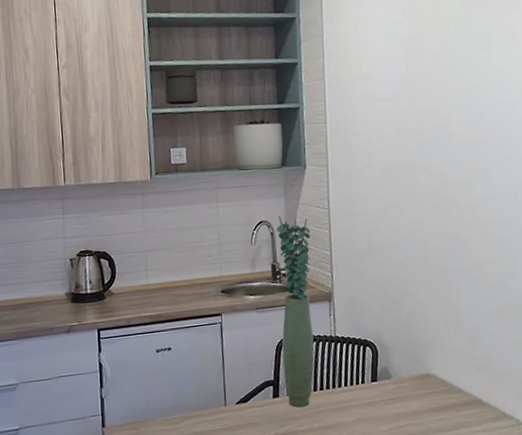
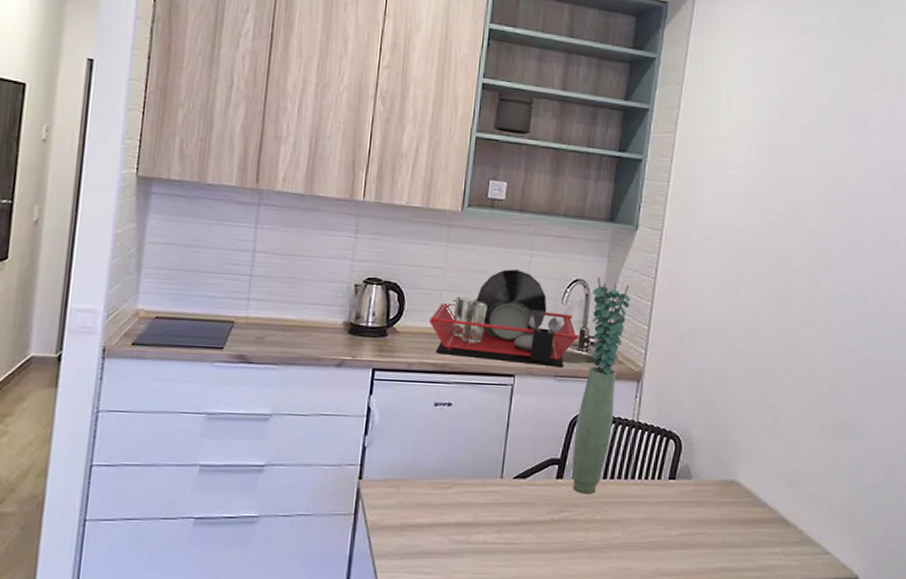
dish rack: none [139,222,271,307] -> present [430,269,579,368]
planter: present [232,119,283,171] -> none [560,164,619,224]

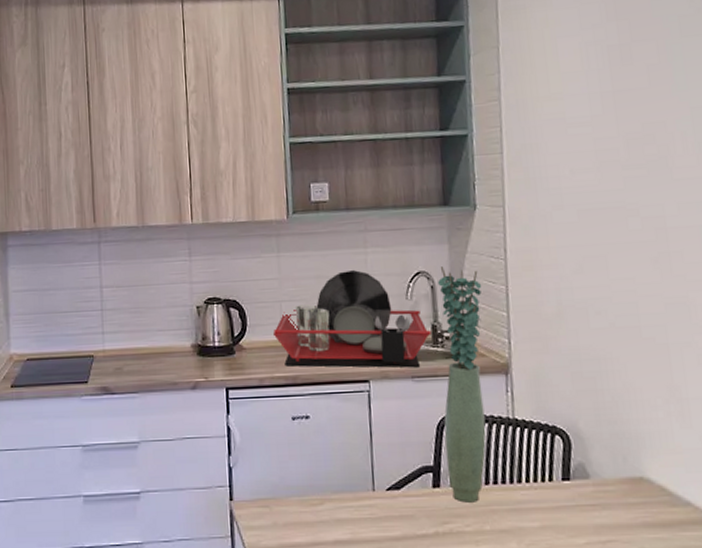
jar: present [494,91,534,135] -> none [304,90,343,133]

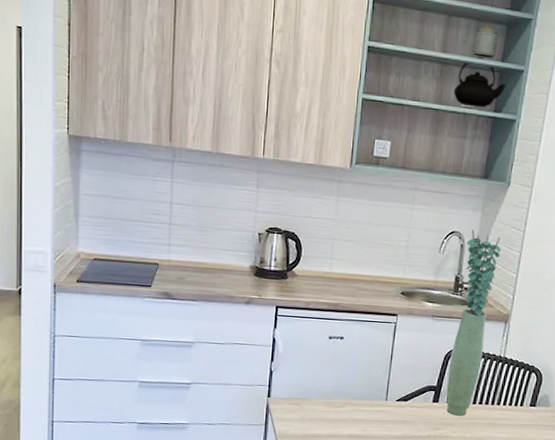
dish rack: present [273,270,431,368] -> none [324,221,454,309]
teapot: none [390,81,449,130] -> present [454,62,506,108]
jar: none [402,40,430,76] -> present [473,23,499,58]

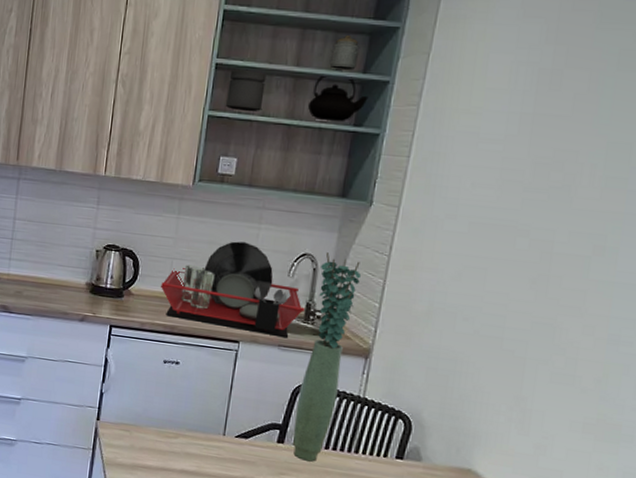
dish rack: none [324,221,454,309] -> present [161,241,305,338]
jar: none [379,54,416,96] -> present [226,70,266,112]

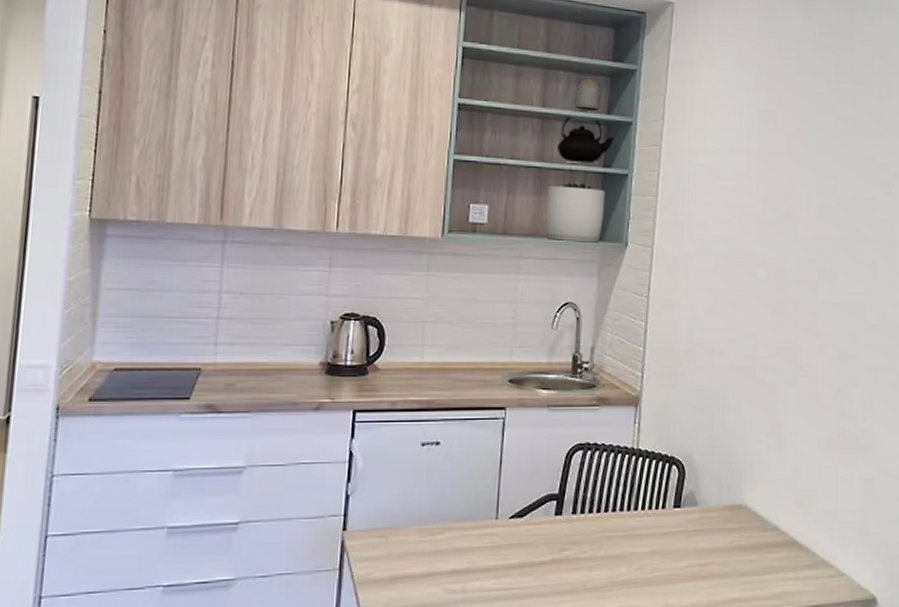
dish rack: present [161,241,305,338] -> none [413,296,572,397]
jar: present [226,70,266,112] -> none [472,111,513,155]
planter: none [289,139,354,200] -> present [545,182,605,243]
vase: present [292,252,362,462] -> none [570,299,624,530]

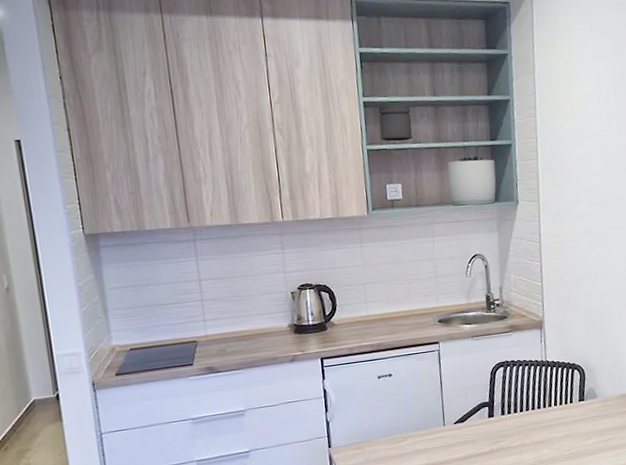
jar: none [472,111,513,155] -> present [378,105,412,142]
teapot: present [558,116,615,164] -> none [451,99,497,140]
jar: present [576,75,602,111] -> none [459,64,482,95]

